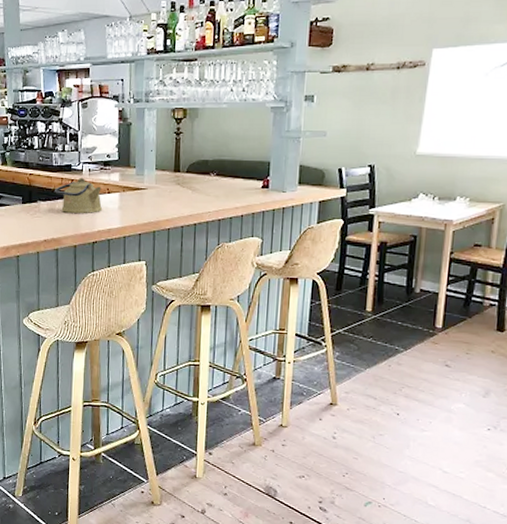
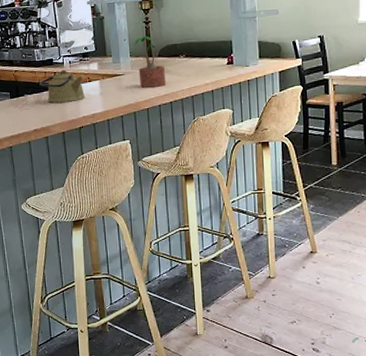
potted plant: none [159,148,193,206] -> present [132,36,166,88]

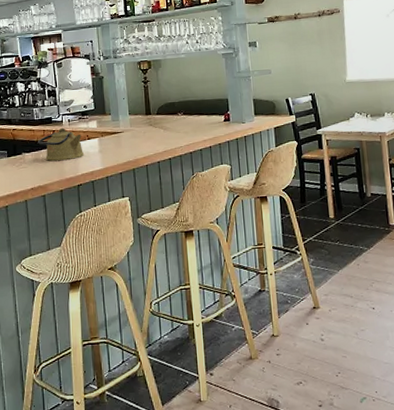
potted plant: present [132,36,166,88] -> none [131,94,165,145]

